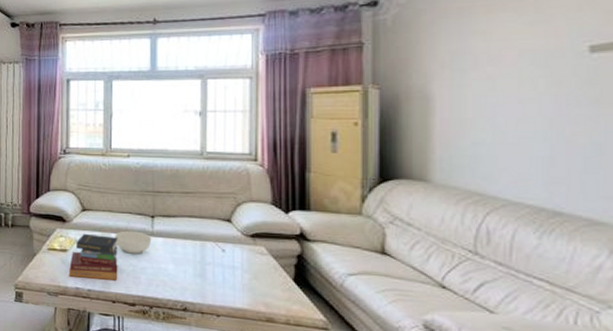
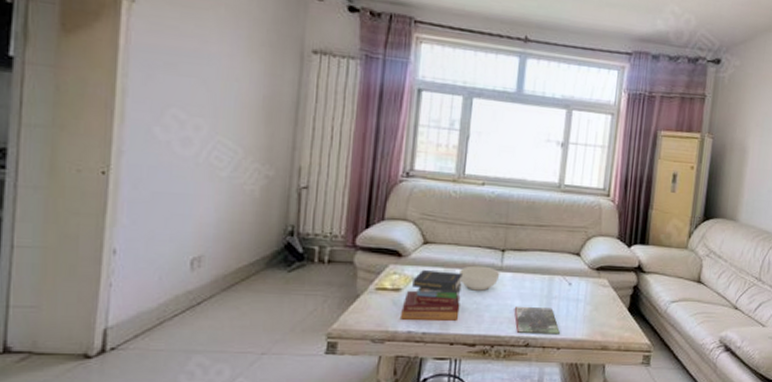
magazine: none [168,270,218,302] -> present [514,306,560,335]

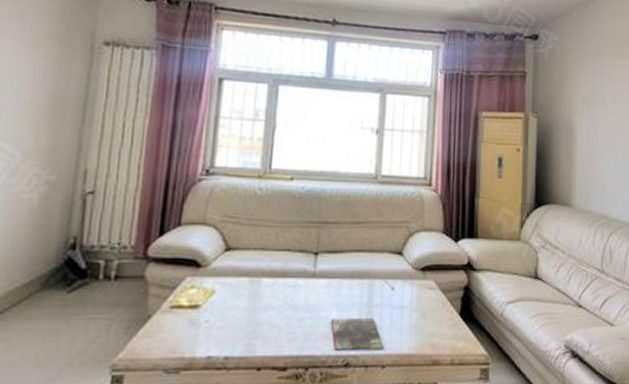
books: present [401,269,463,321] -> none [199,280,271,343]
bowl: present [460,265,500,291] -> none [267,273,313,303]

